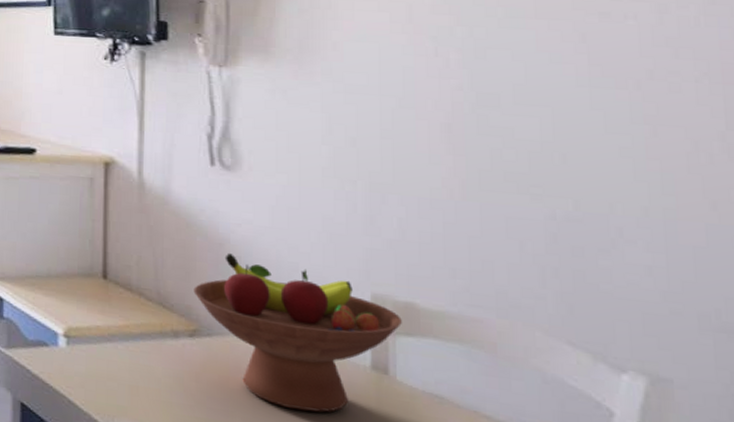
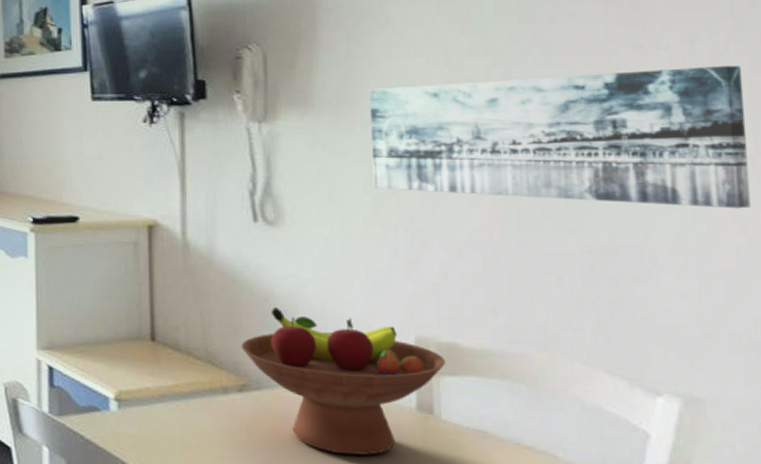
wall art: none [330,38,721,185] -> present [369,65,751,209]

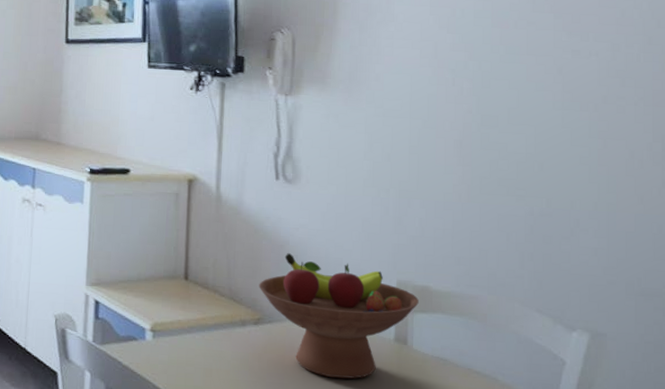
wall art: present [369,65,751,209] -> none [373,71,648,185]

